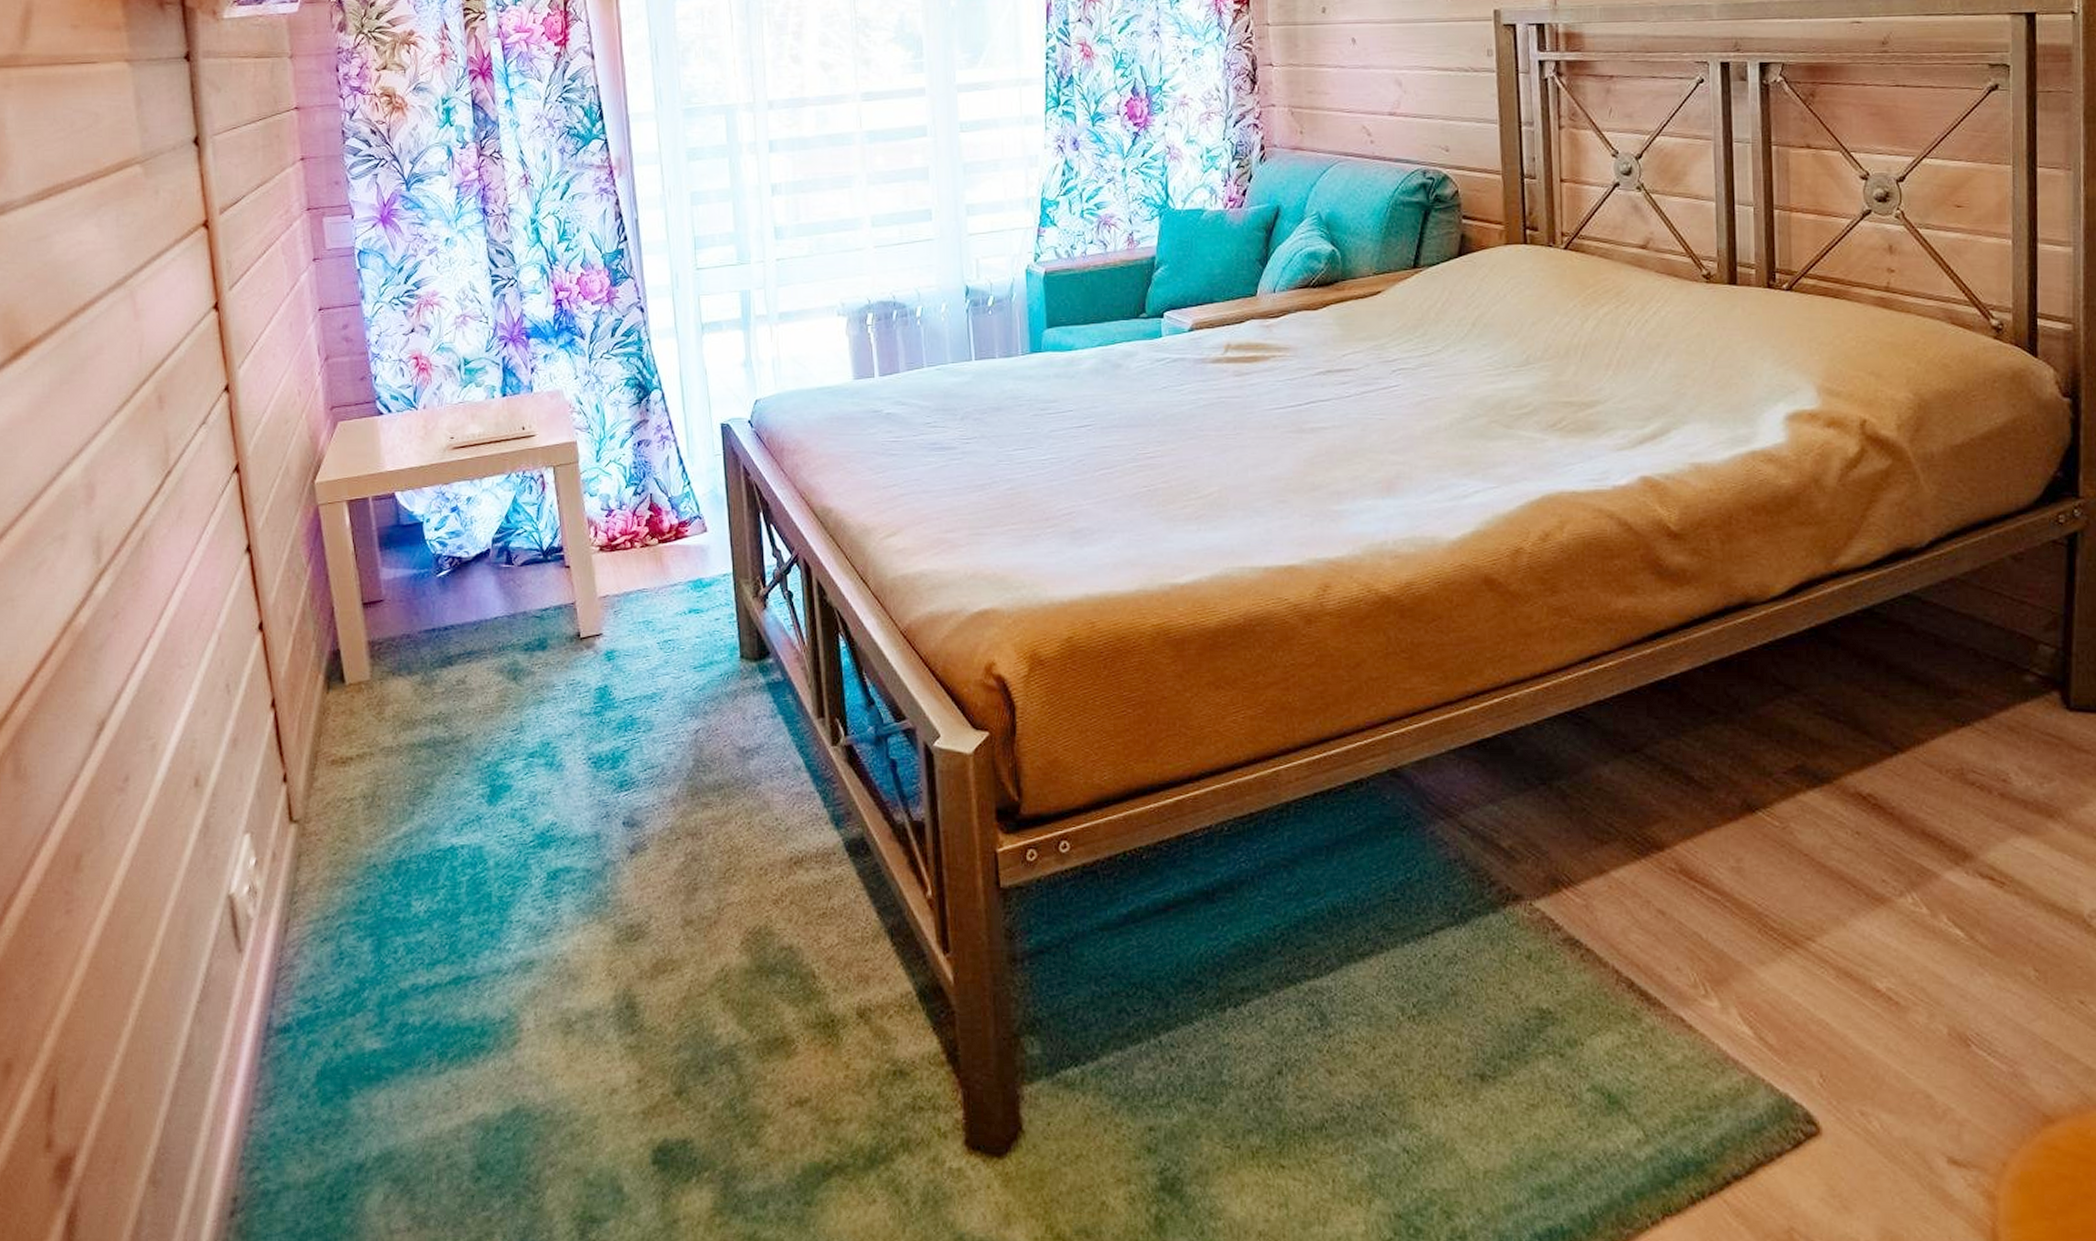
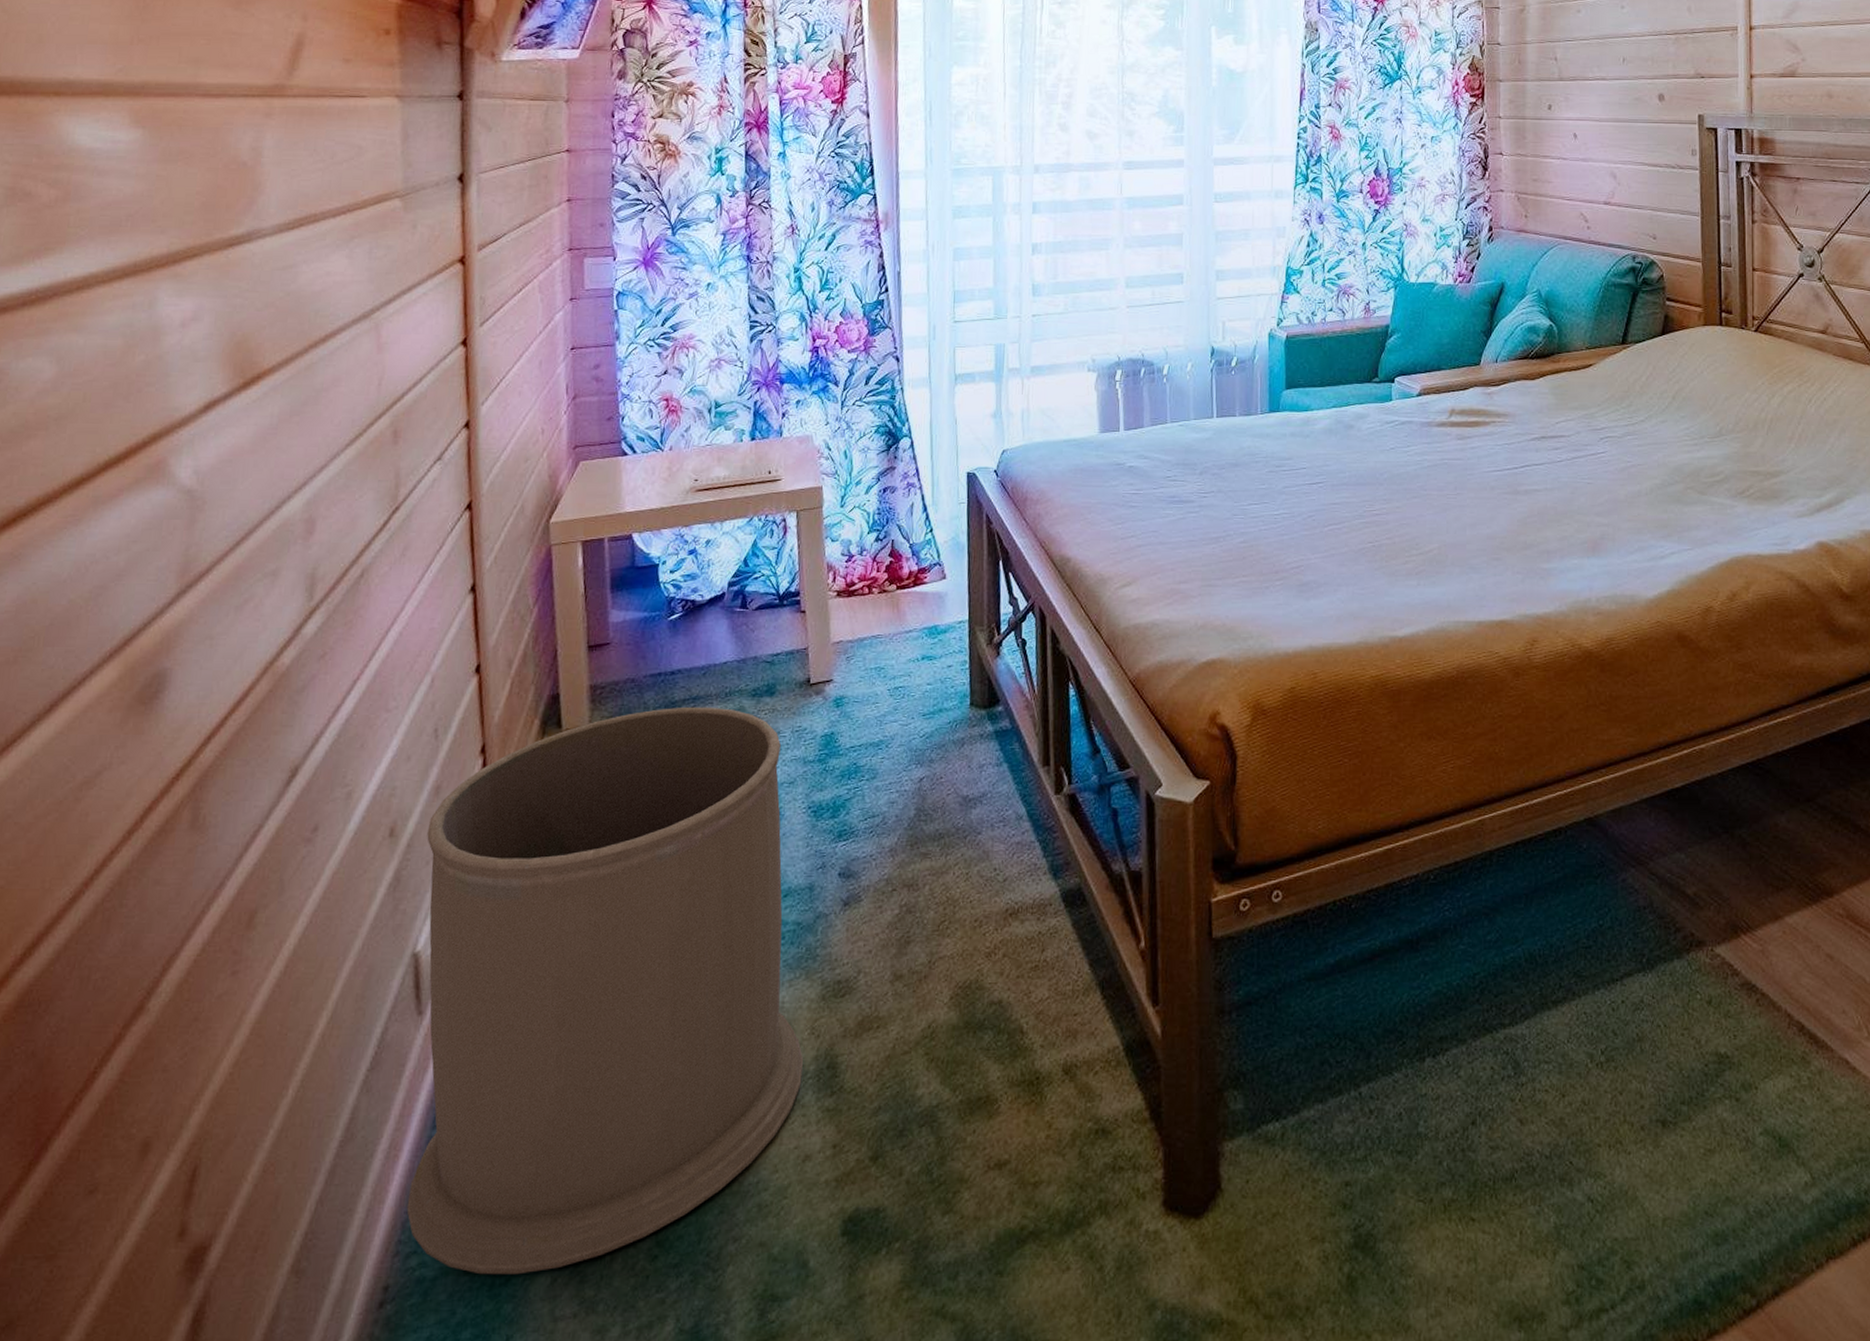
trash can: none [229,661,603,1191] -> present [406,706,803,1275]

